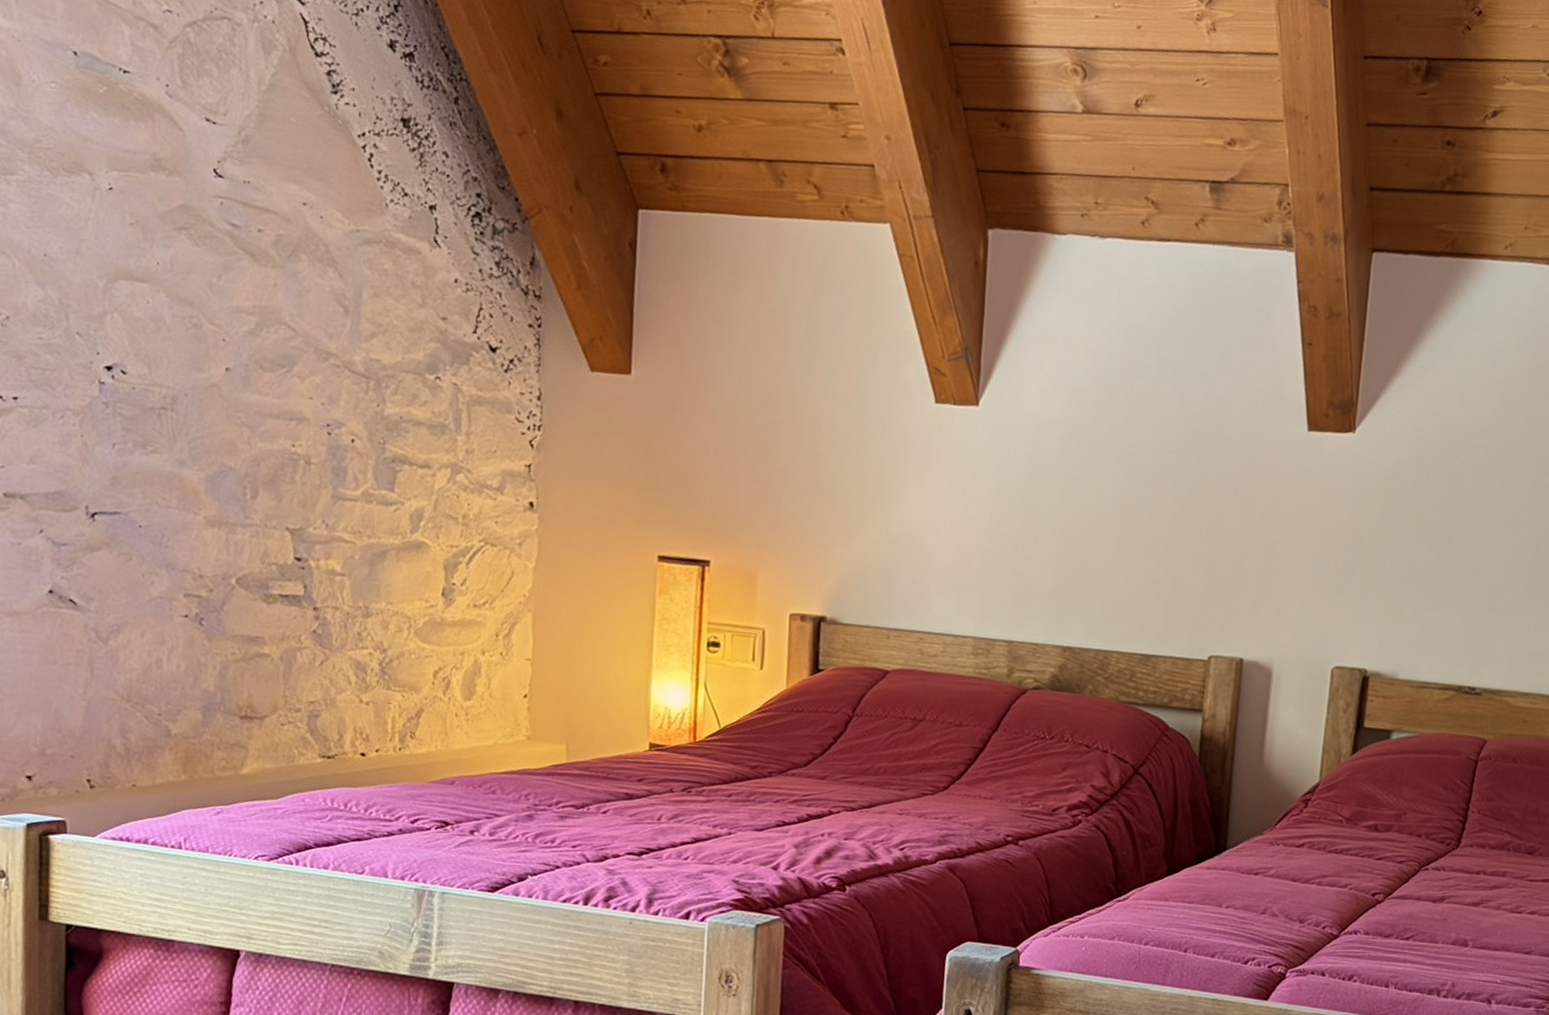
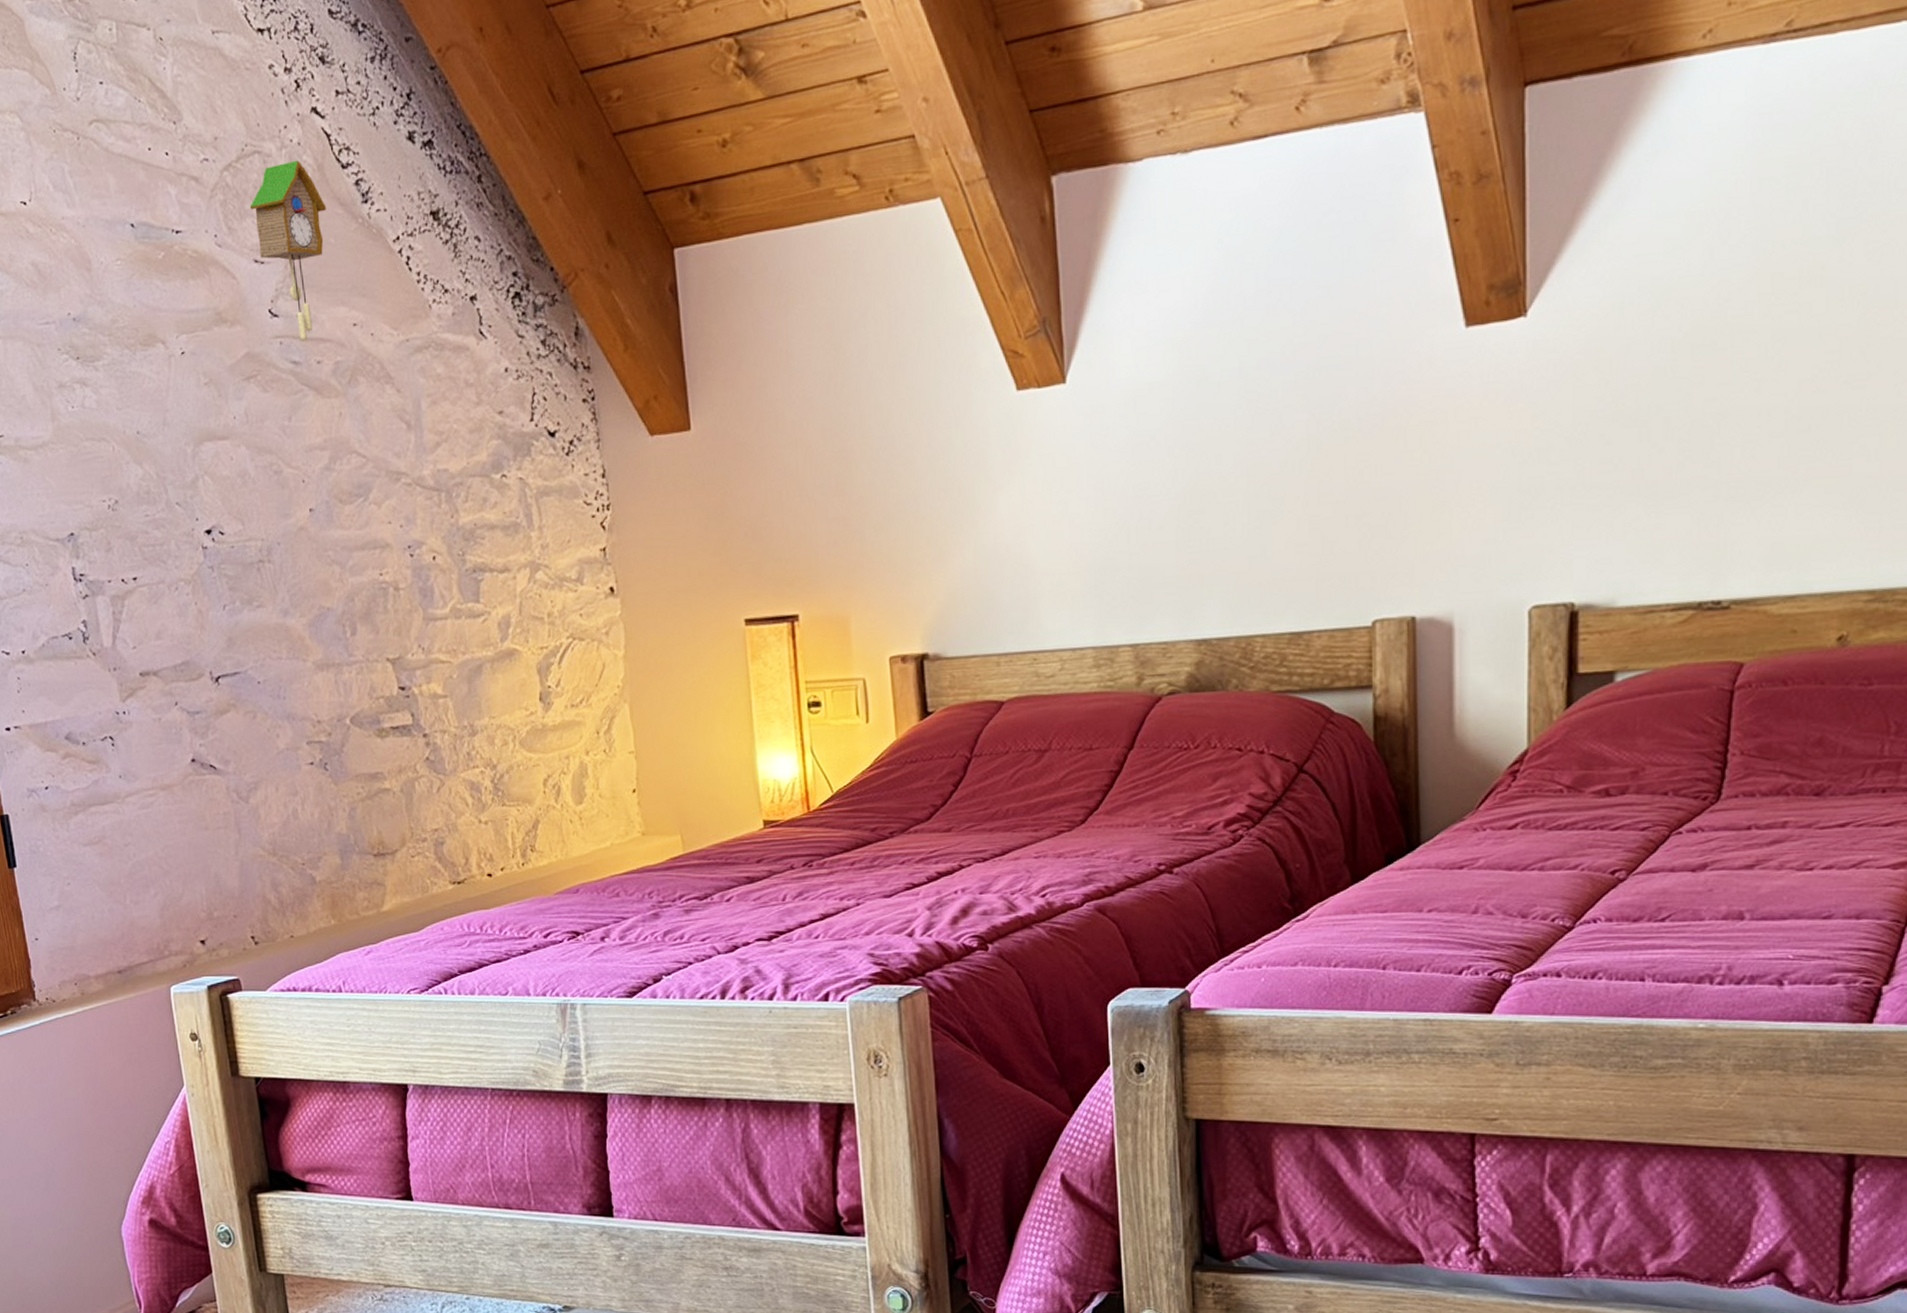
cuckoo clock: none [209,35,293,207] -> present [250,160,327,341]

